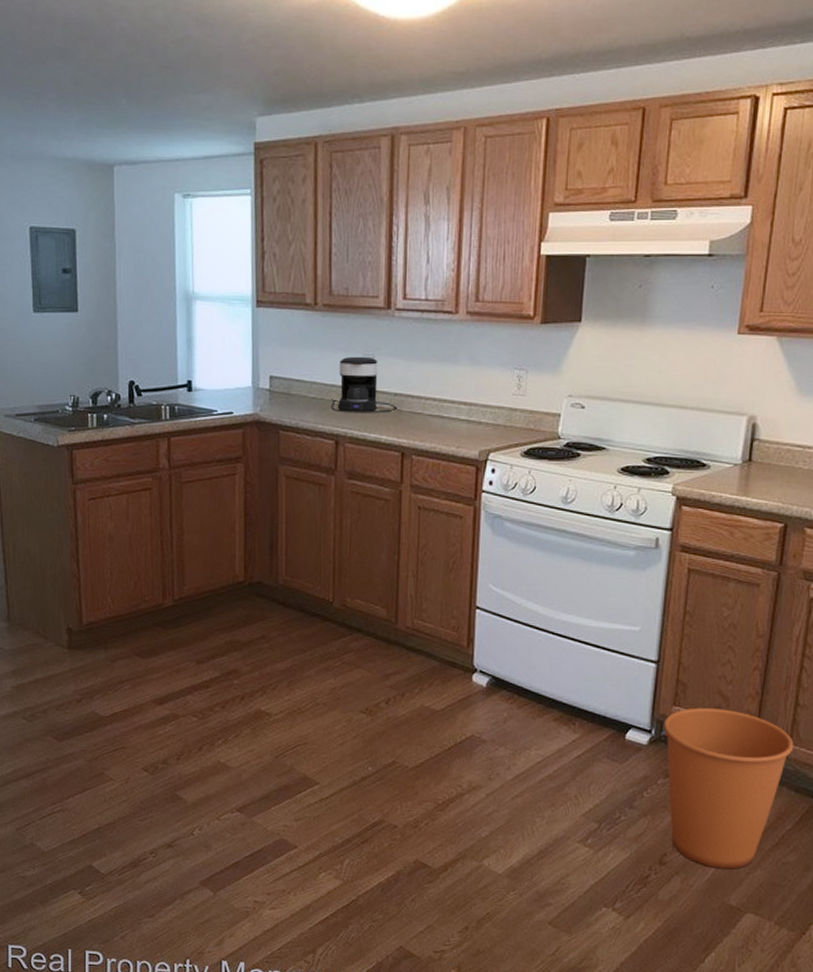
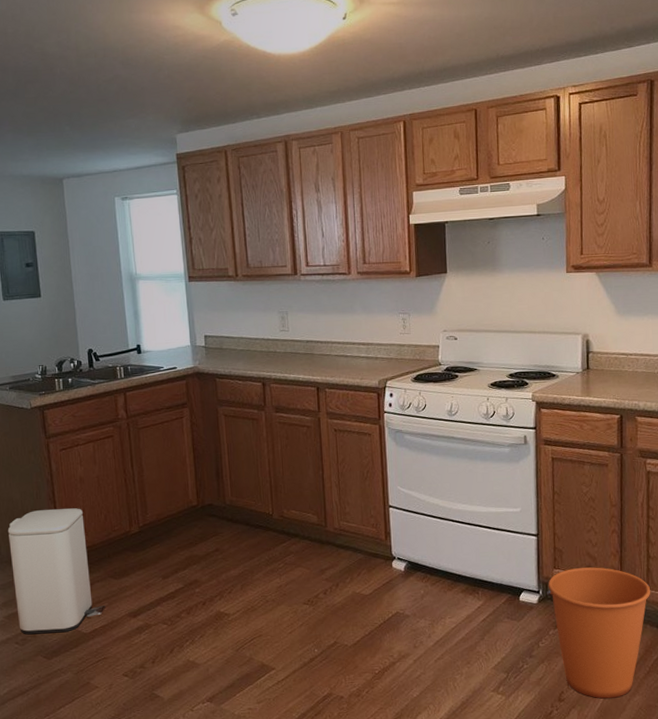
pedal bin: none [22,568,129,713] -> present [7,508,106,635]
coffee maker: present [331,356,396,414] -> none [256,313,309,360]

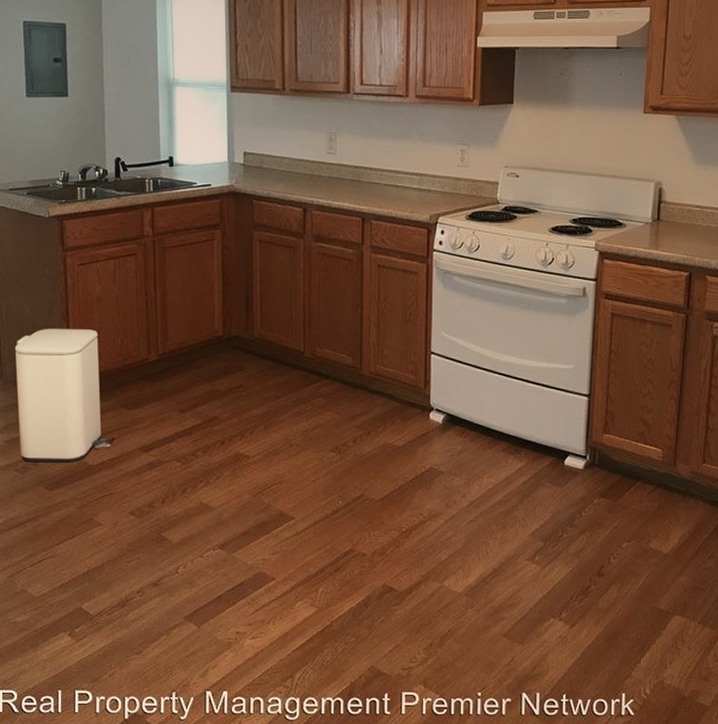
bucket: present [546,567,651,699] -> none [593,434,707,577]

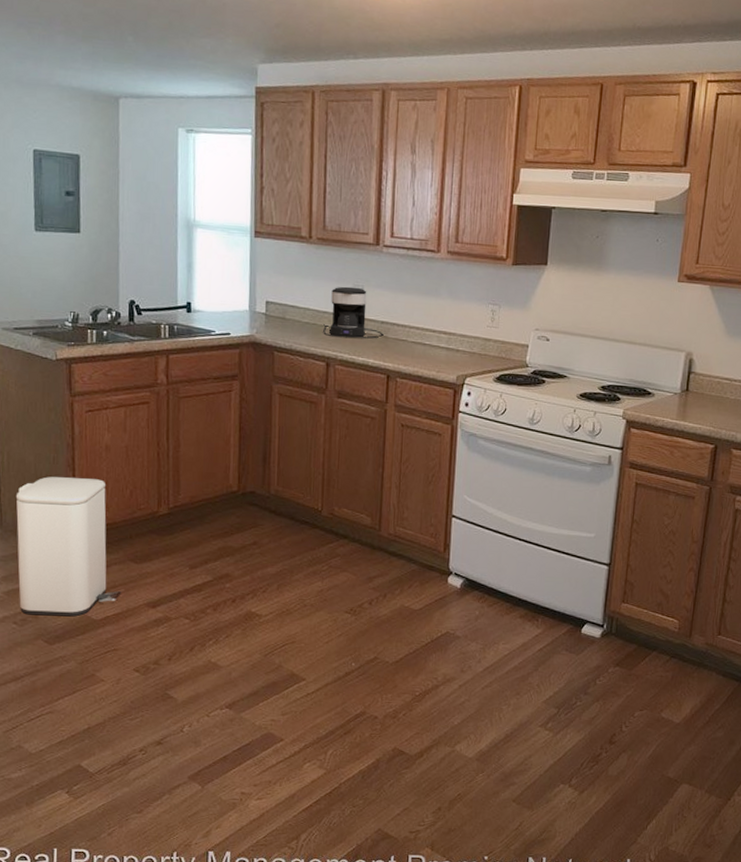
coffee maker: none [299,134,356,184] -> present [323,286,383,339]

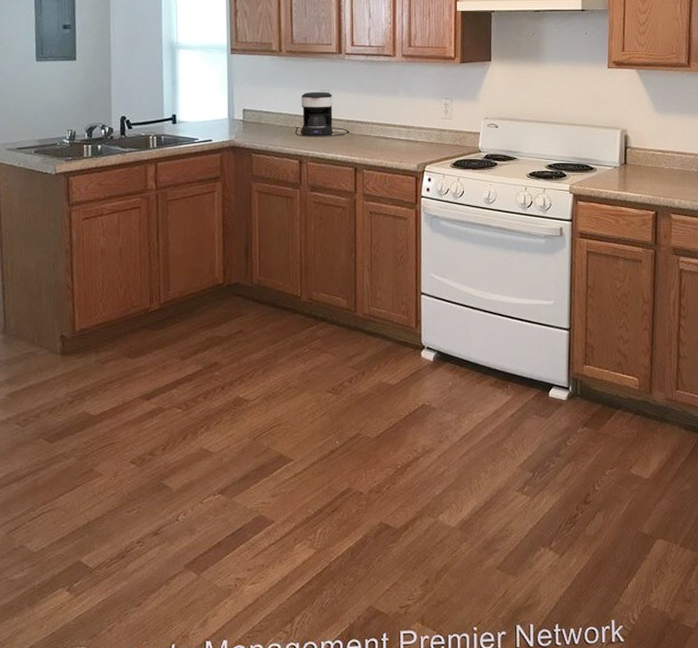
pedal bin: present [15,477,122,617] -> none [18,281,118,415]

